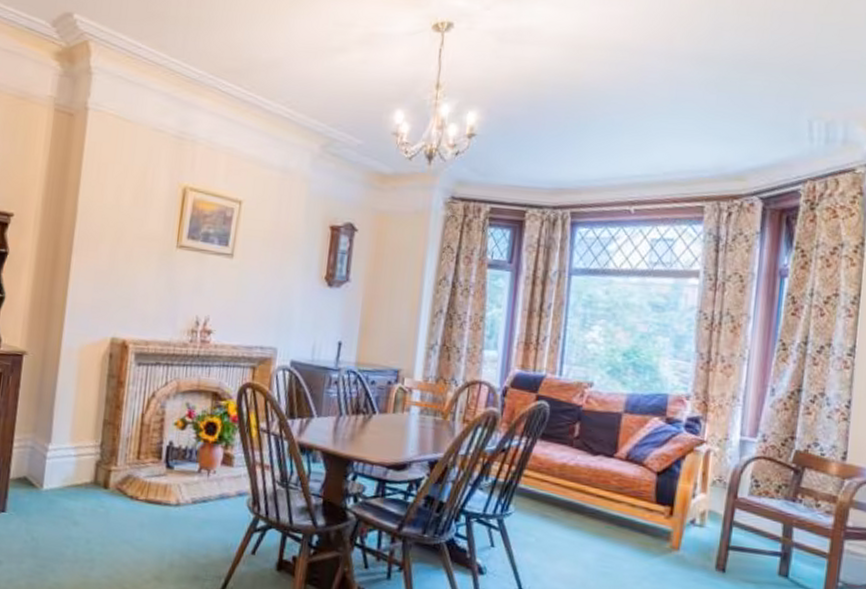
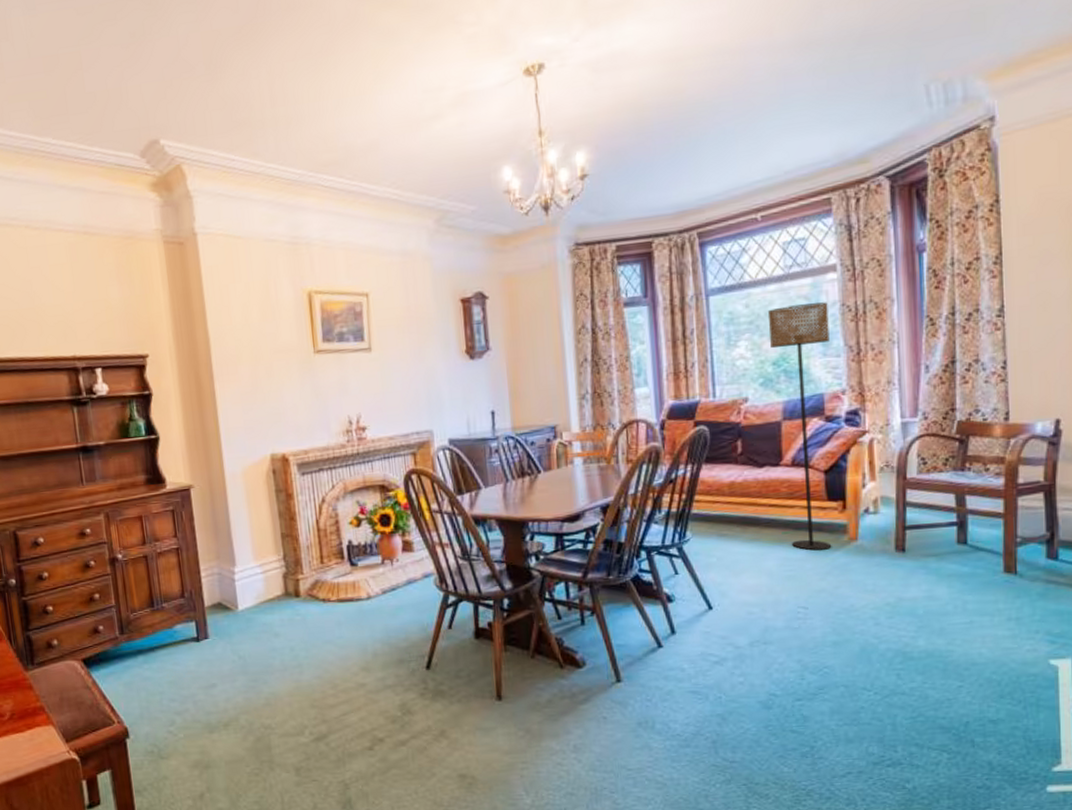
floor lamp: none [613,300,686,554] -> present [767,302,832,551]

